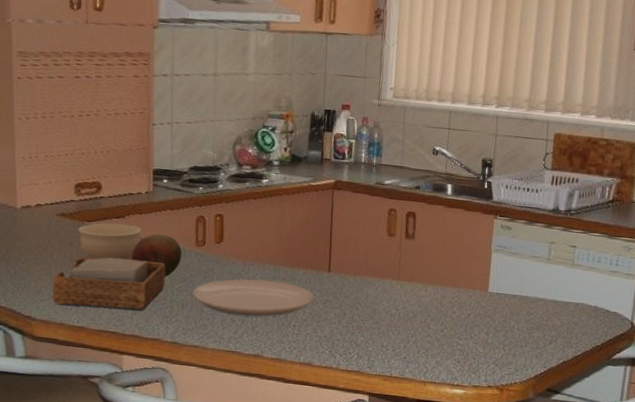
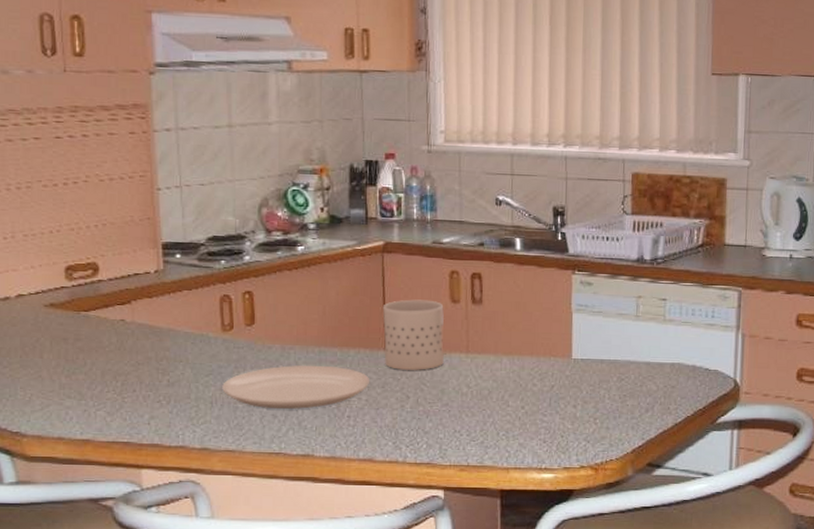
napkin holder: present [52,257,166,310] -> none [45,352,187,415]
bowl: present [78,223,142,260] -> none [73,310,153,356]
fruit: present [132,234,182,278] -> none [143,320,206,372]
mug: none [327,230,381,292] -> present [382,299,444,371]

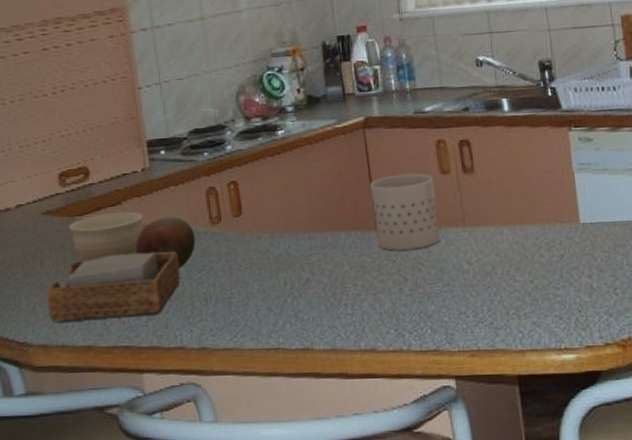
napkin holder: none [45,352,187,415] -> present [47,251,180,322]
bowl: none [73,310,153,356] -> present [68,211,143,261]
fruit: none [143,320,206,372] -> present [136,216,196,269]
plate: present [222,365,369,409] -> none [215,251,364,303]

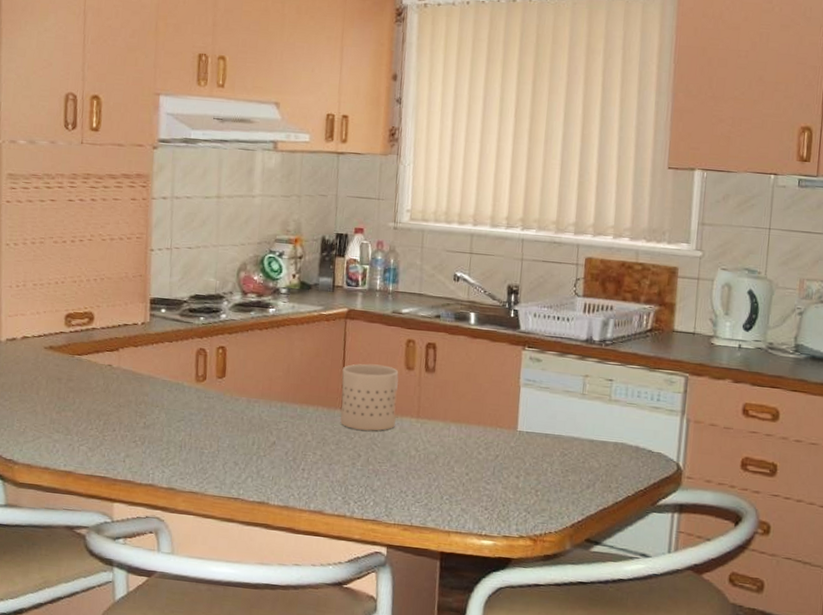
napkin holder: present [47,251,180,322] -> none [37,394,163,452]
bowl: present [68,211,143,261] -> none [67,356,137,397]
fruit: present [136,216,196,269] -> none [125,368,181,416]

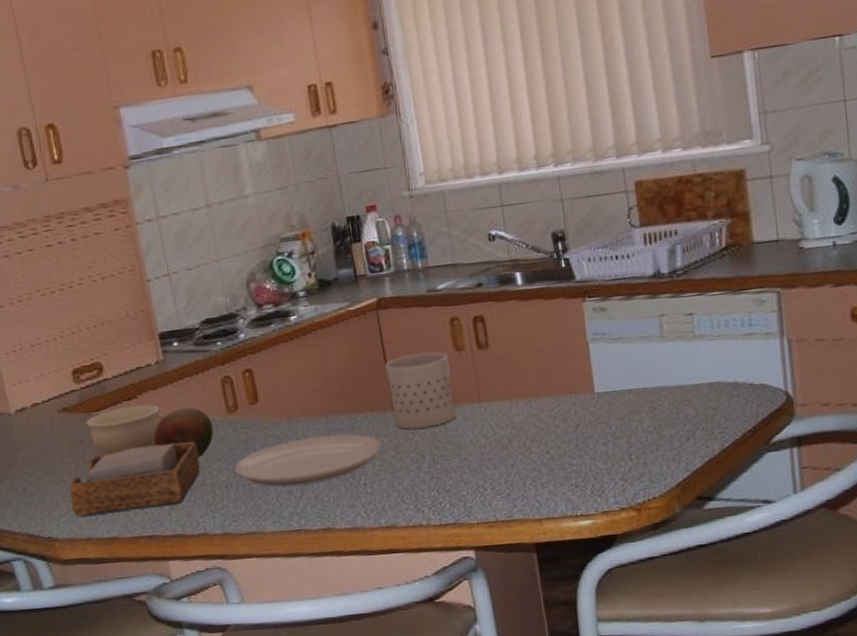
napkin holder: none [37,394,163,452] -> present [68,442,200,517]
bowl: none [67,356,137,397] -> present [85,404,160,455]
fruit: none [125,368,181,416] -> present [154,407,214,458]
plate: none [191,417,325,459] -> present [235,434,381,487]

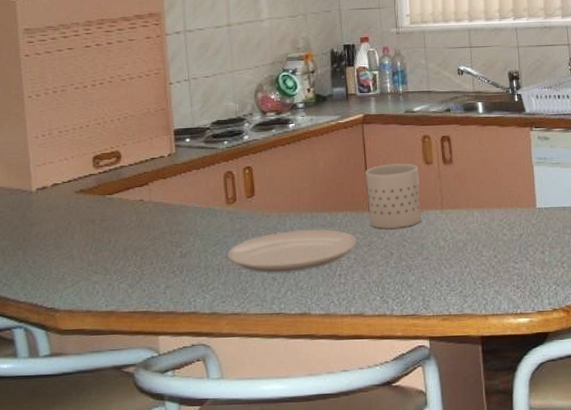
napkin holder: present [68,442,200,517] -> none [76,227,197,290]
bowl: present [85,404,160,455] -> none [99,191,167,234]
fruit: present [154,407,214,458] -> none [159,196,213,243]

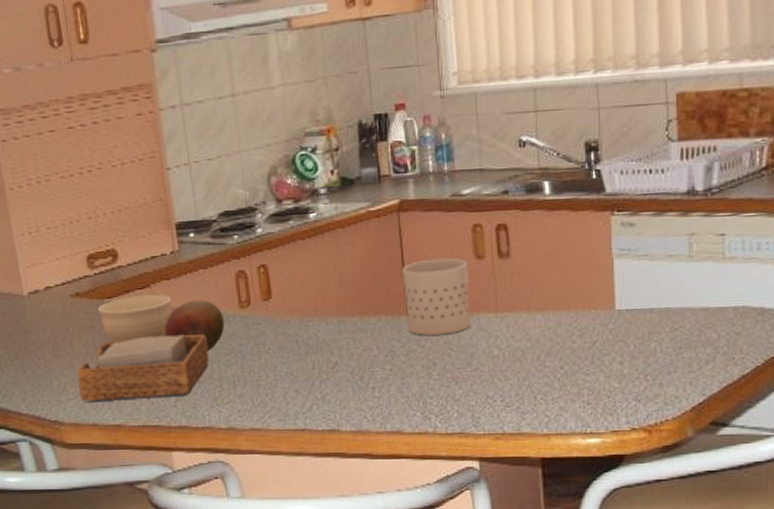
napkin holder: none [76,227,197,290] -> present [77,334,209,402]
bowl: none [99,191,167,234] -> present [97,294,172,342]
fruit: none [159,196,213,243] -> present [165,300,225,352]
plate: present [228,229,356,273] -> none [244,336,392,385]

